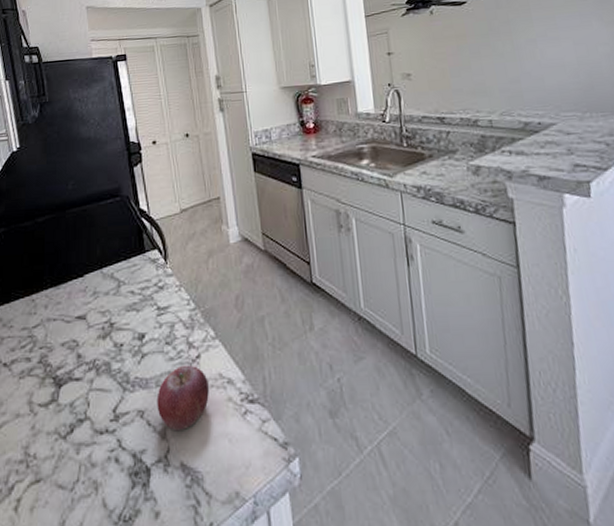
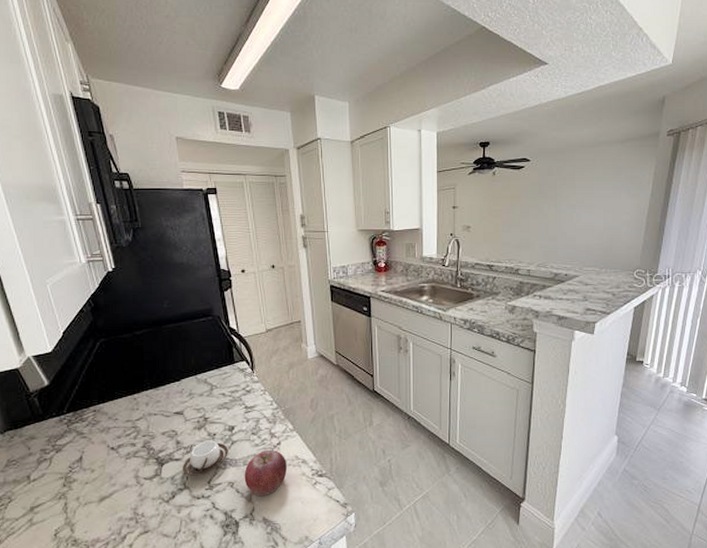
cup: none [82,352,137,402] -> present [182,440,228,476]

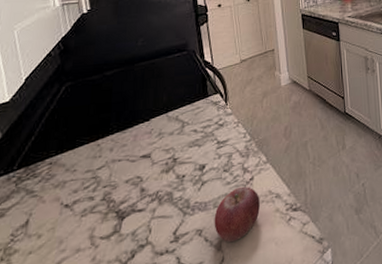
cup: present [182,440,228,476] -> none [145,183,198,229]

